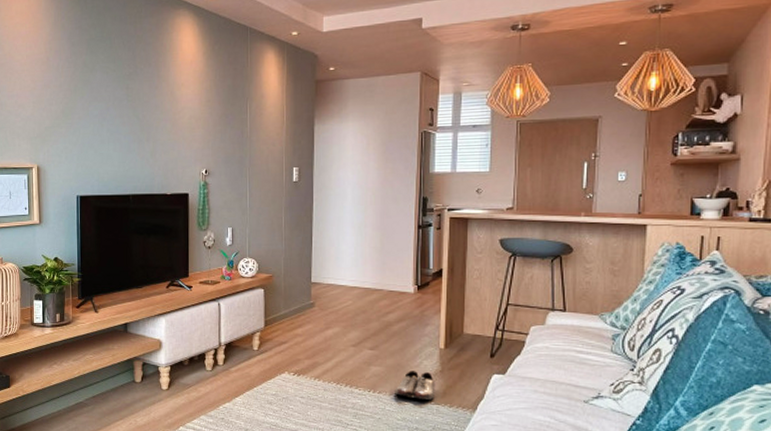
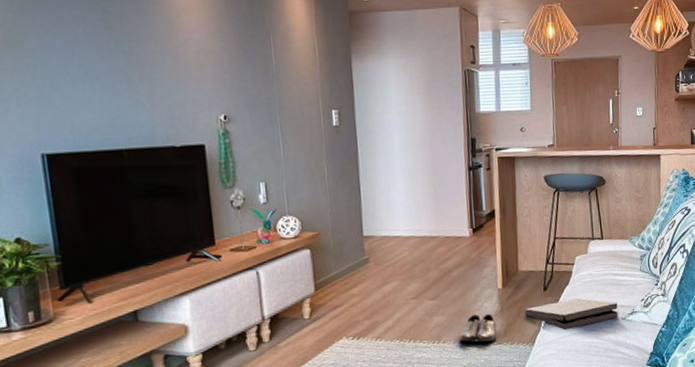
pizza box: none [467,370,579,403] -> present [525,298,618,331]

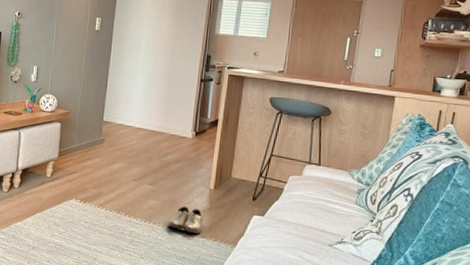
pizza box: present [525,298,618,331] -> none [231,212,326,243]

